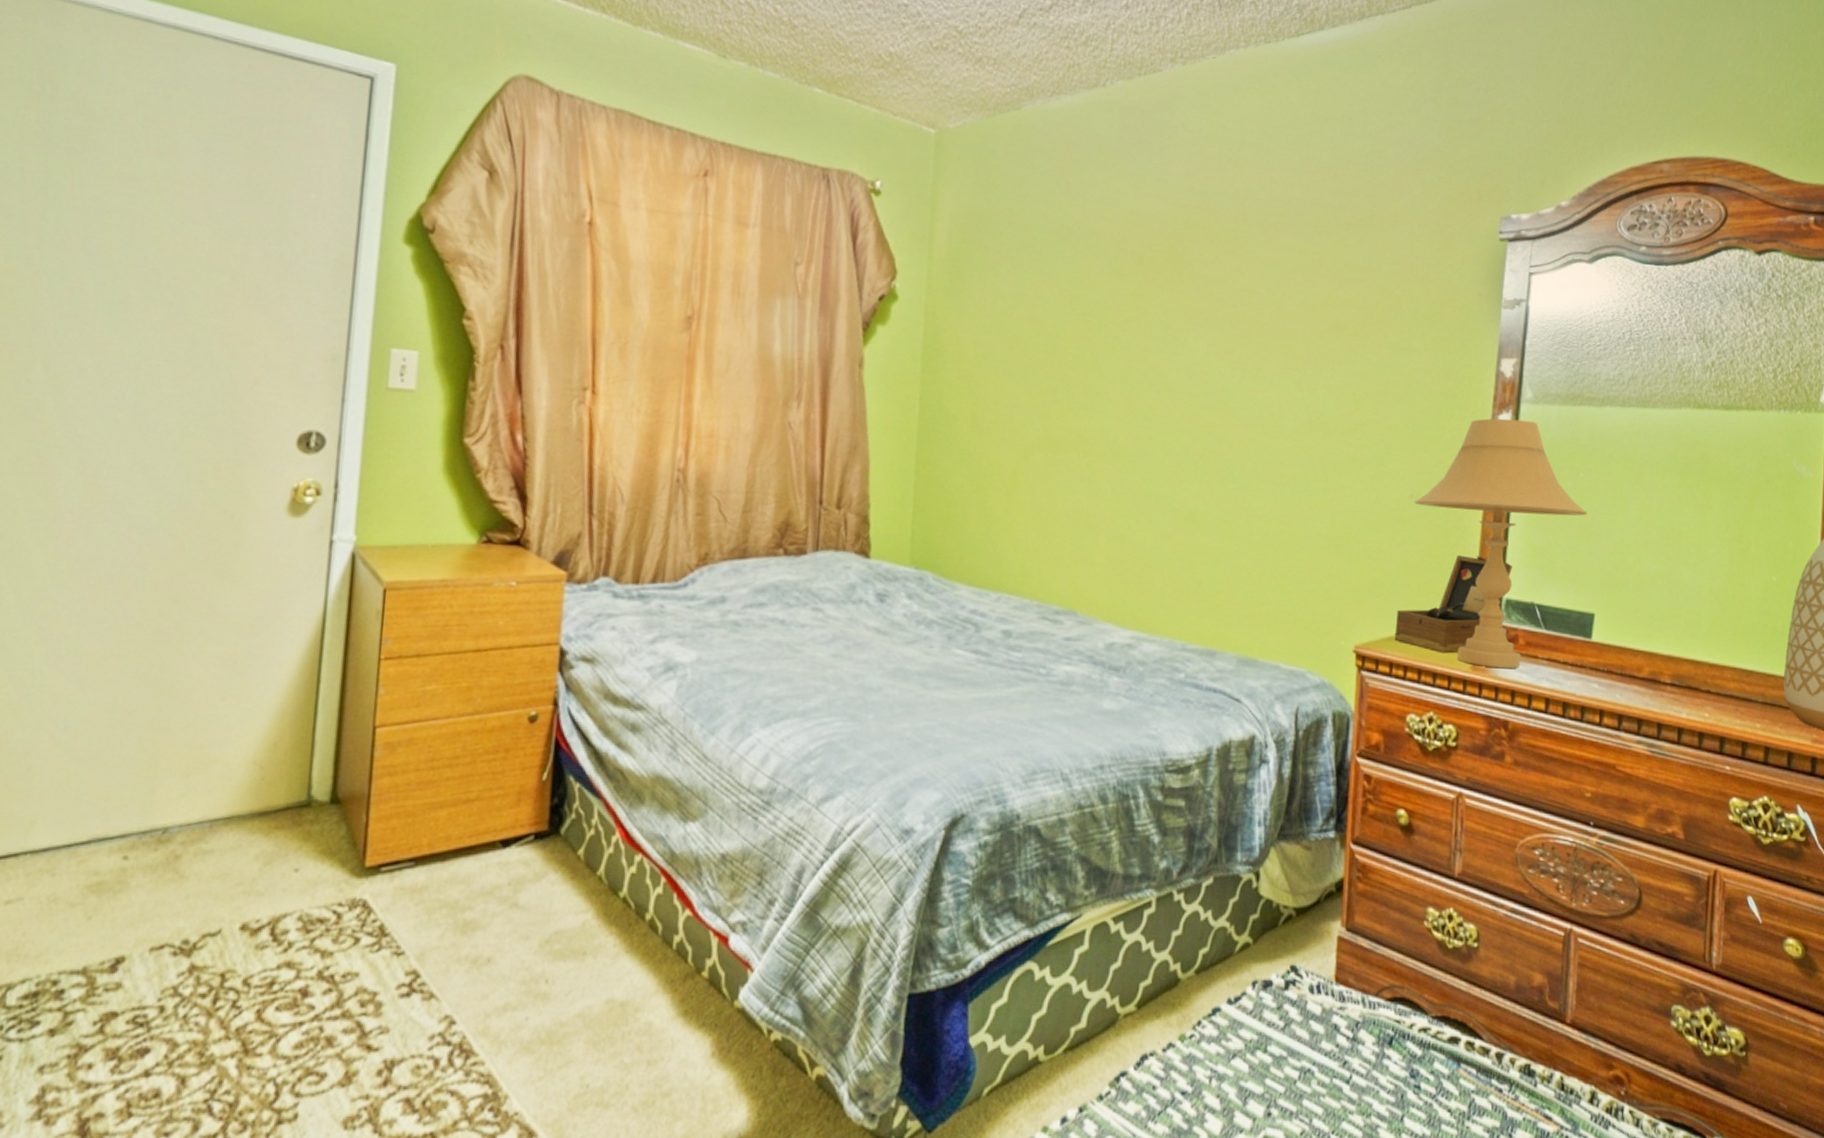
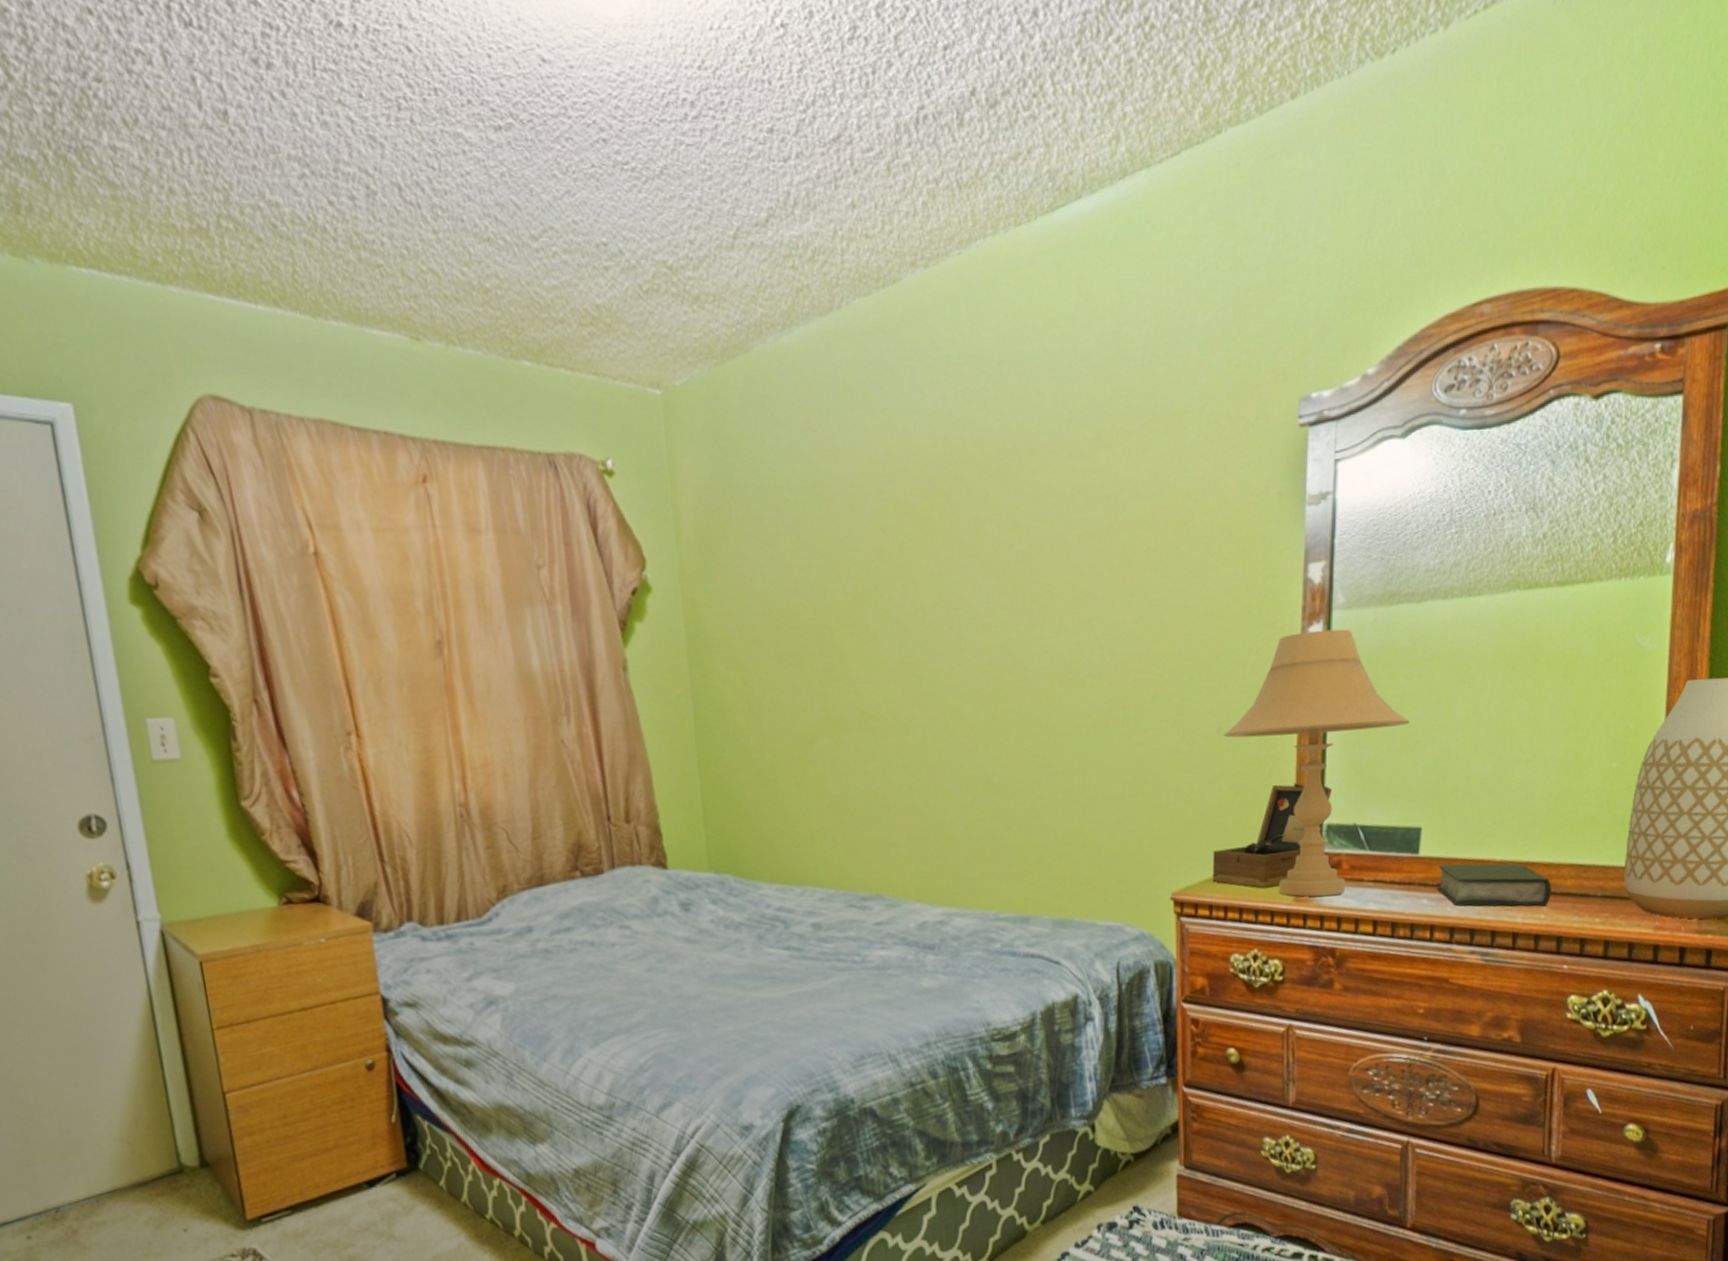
book: none [1606,652,1716,705] -> present [1436,863,1552,907]

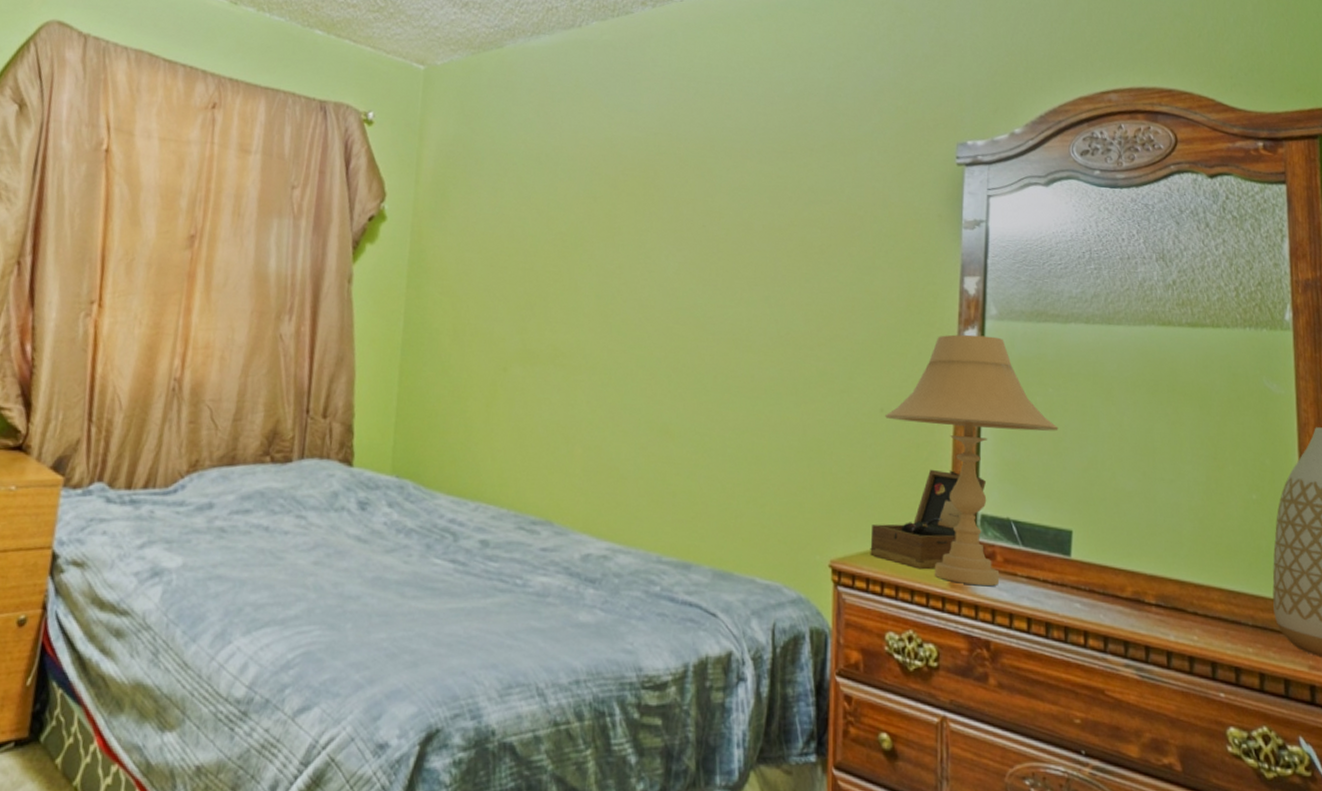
book: present [1436,863,1552,907] -> none [1088,570,1203,628]

